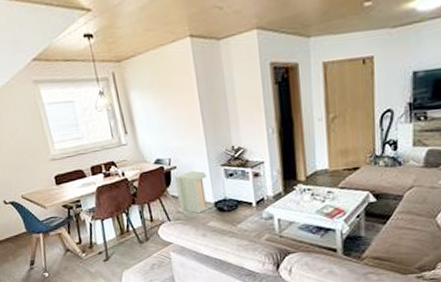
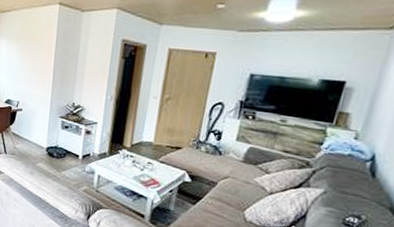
trash can: present [175,170,215,214] -> none [16,115,47,154]

